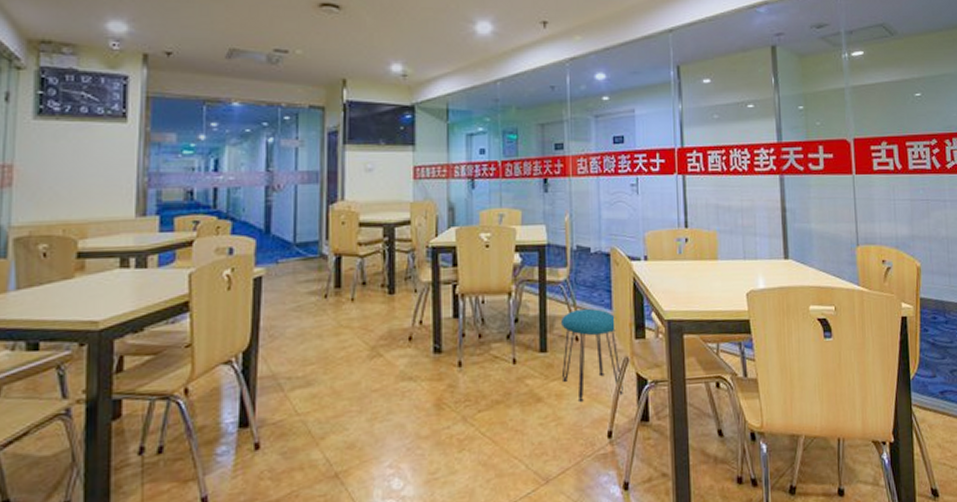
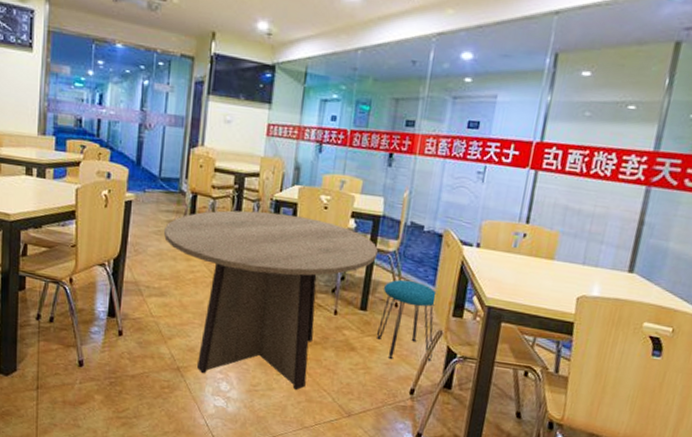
dining table: none [304,260,548,474] -> present [163,210,378,391]

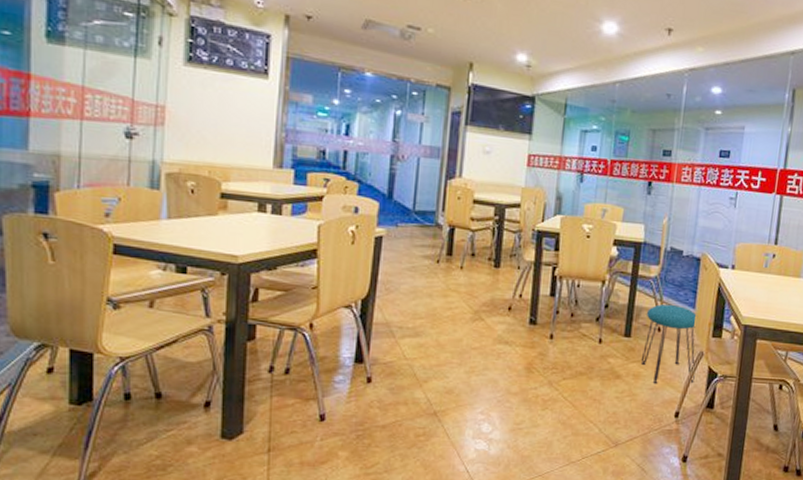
dining table: present [163,210,378,391] -> none [418,242,640,425]

